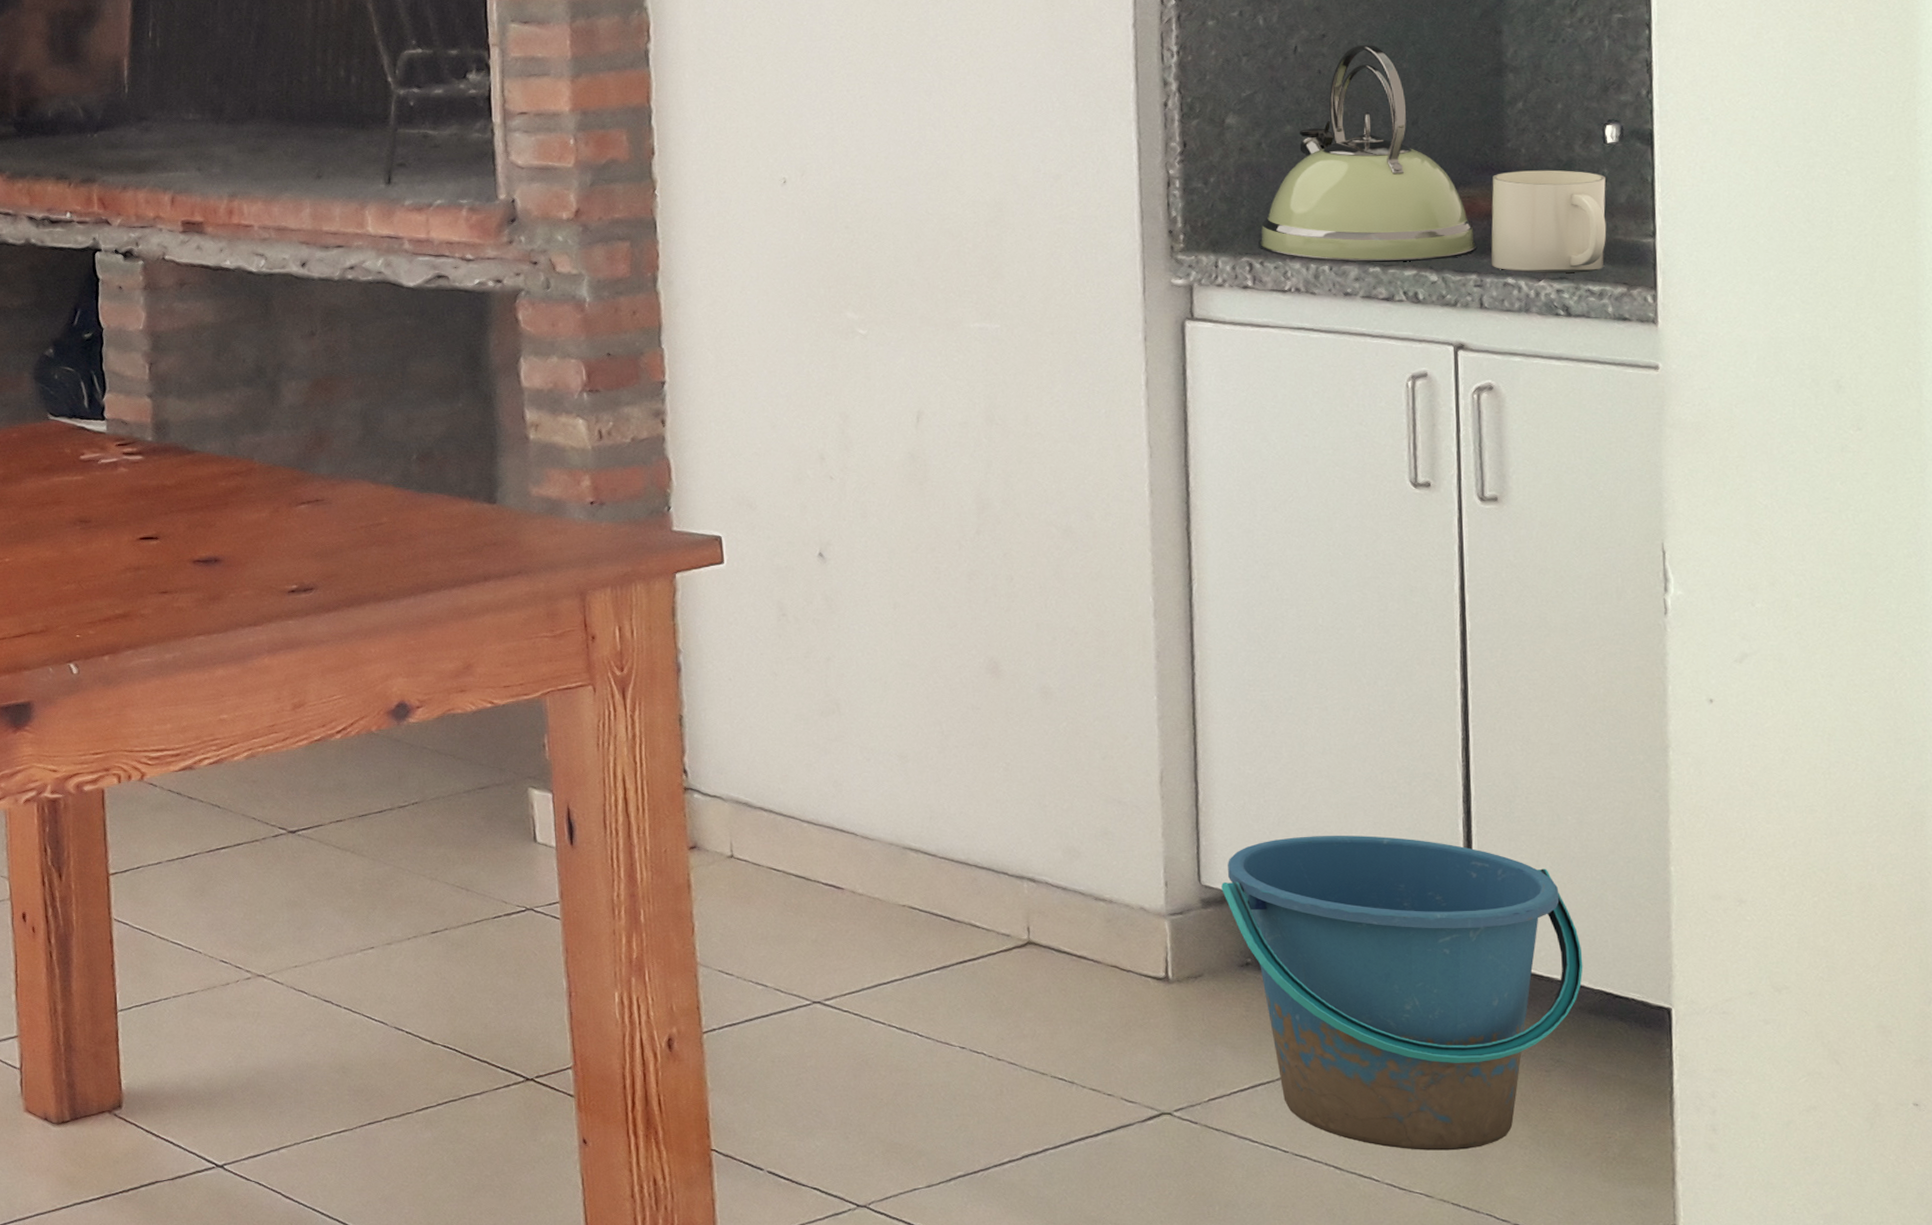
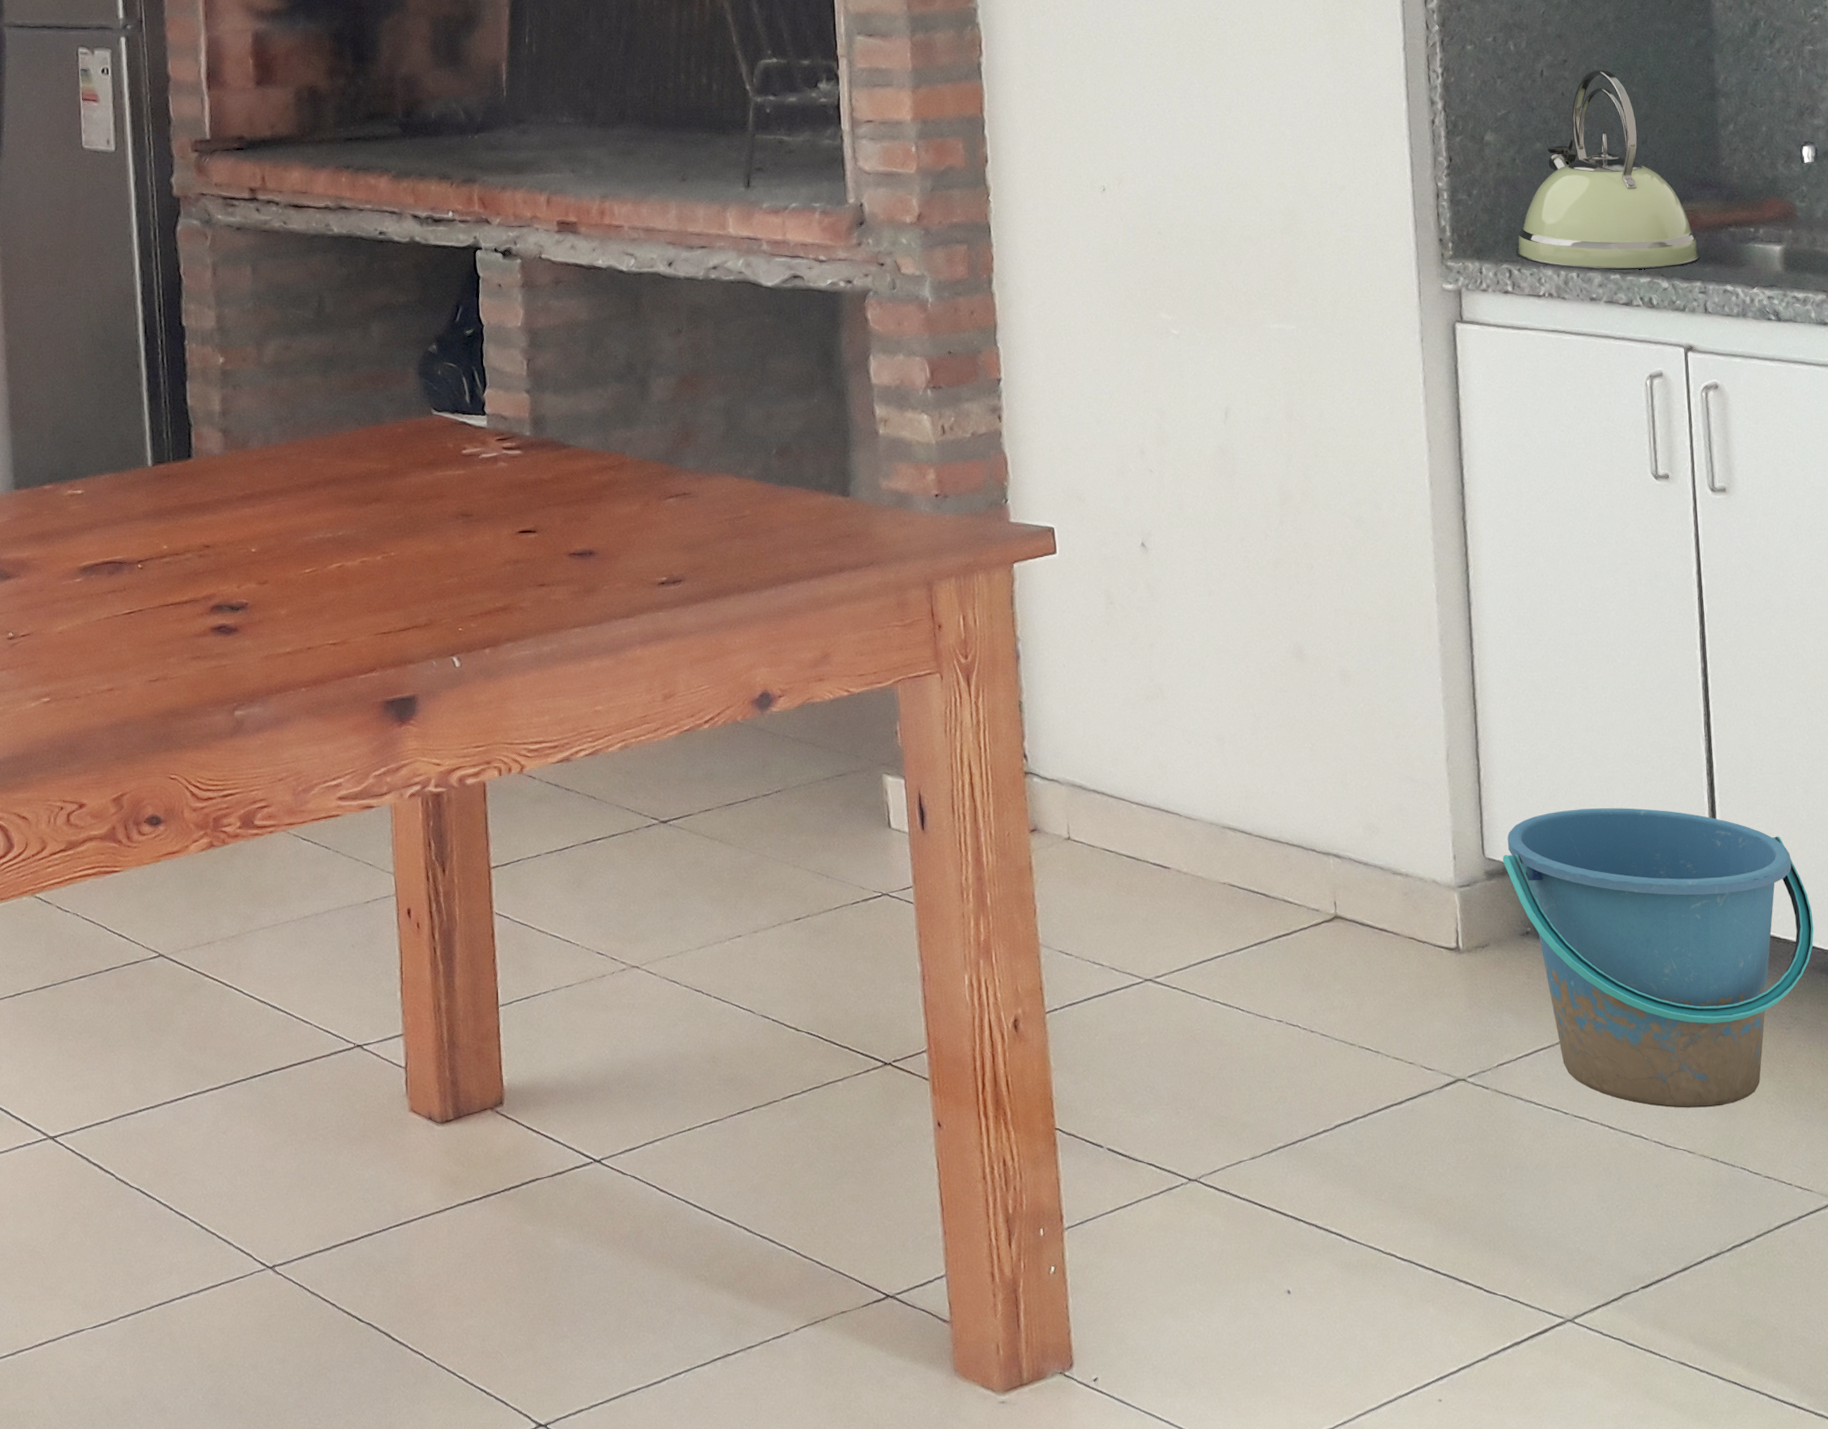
mug: present [1490,169,1607,274] -> none [1710,186,1807,282]

